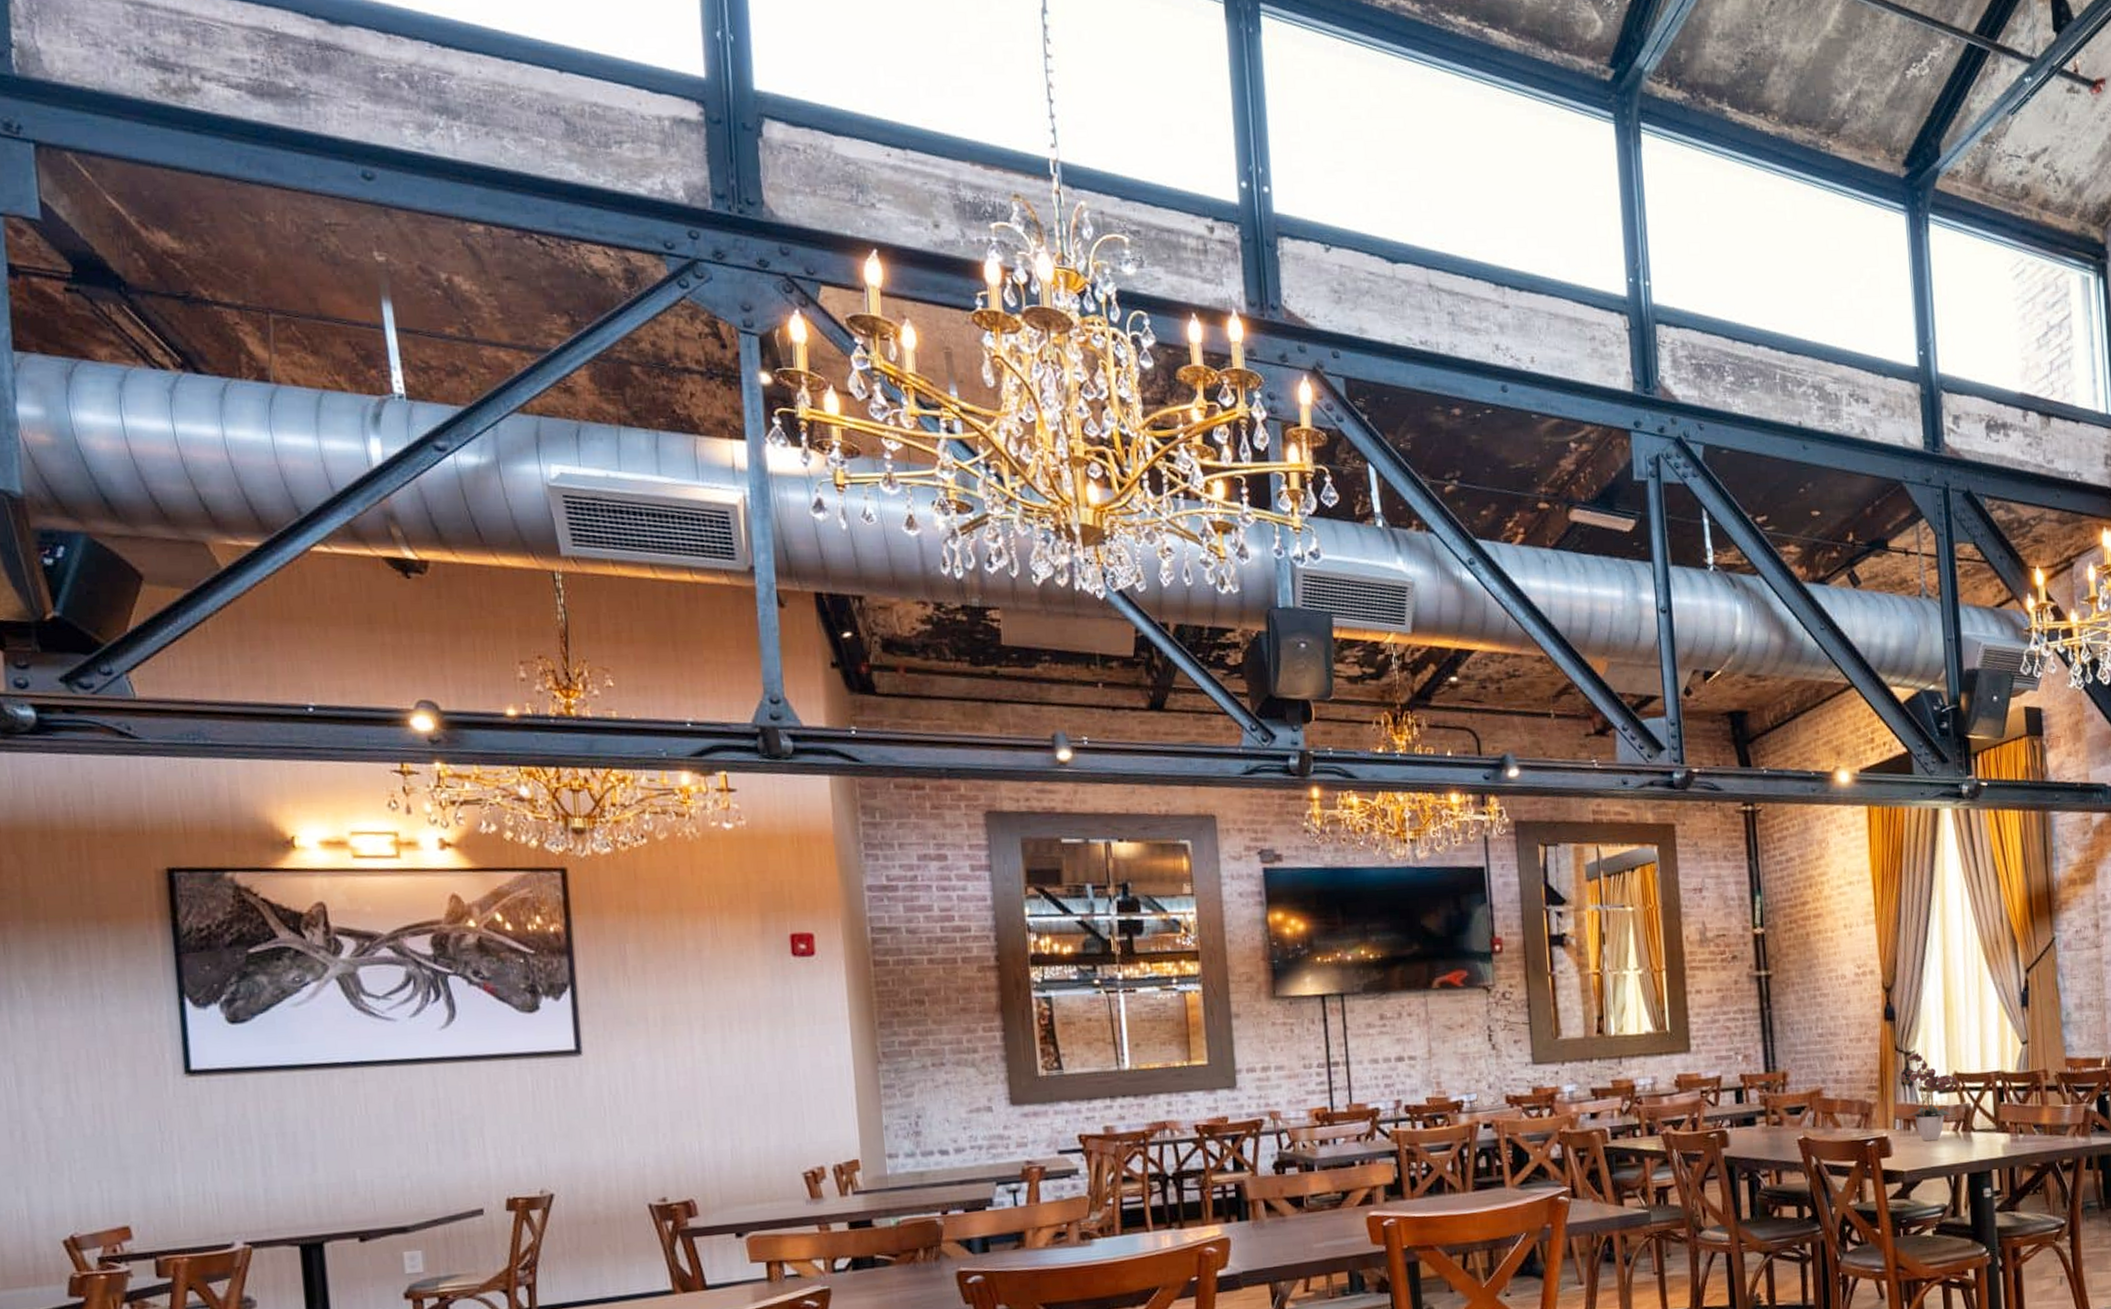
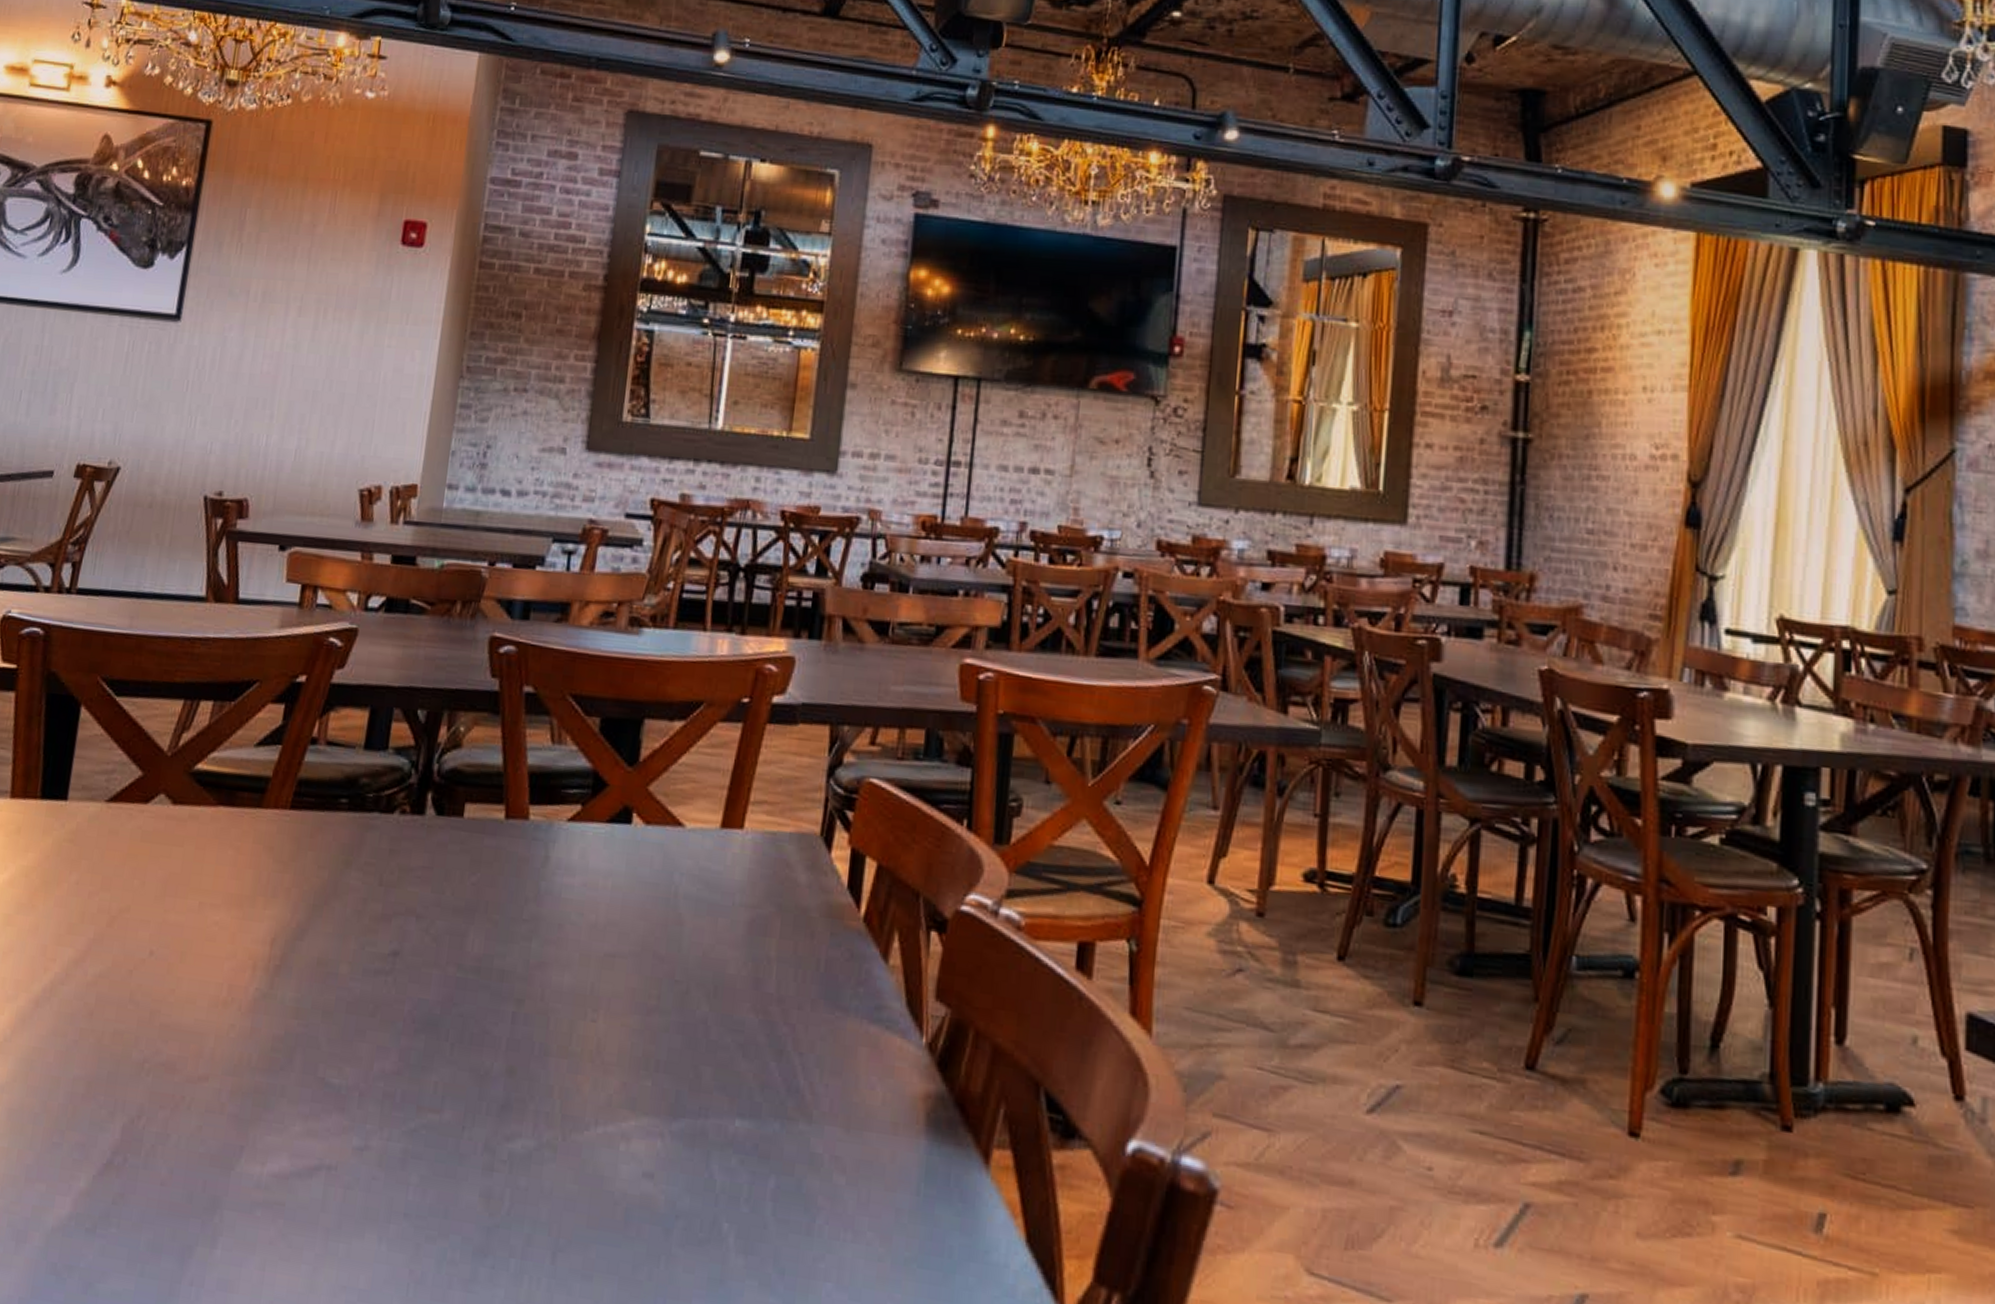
flower arrangement: present [1902,1052,1959,1142] -> none [1701,579,1786,711]

